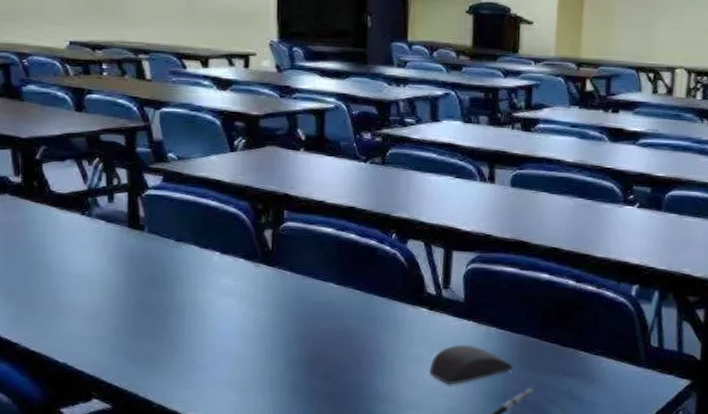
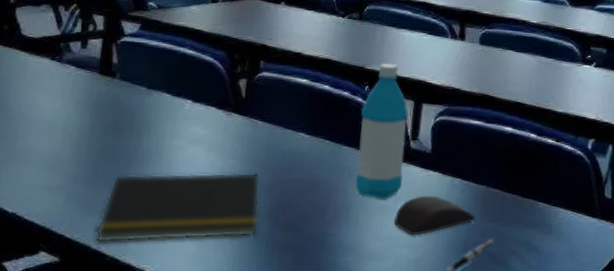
notepad: none [141,322,295,391] -> present [95,172,261,243]
water bottle: none [389,210,438,350] -> present [356,63,408,201]

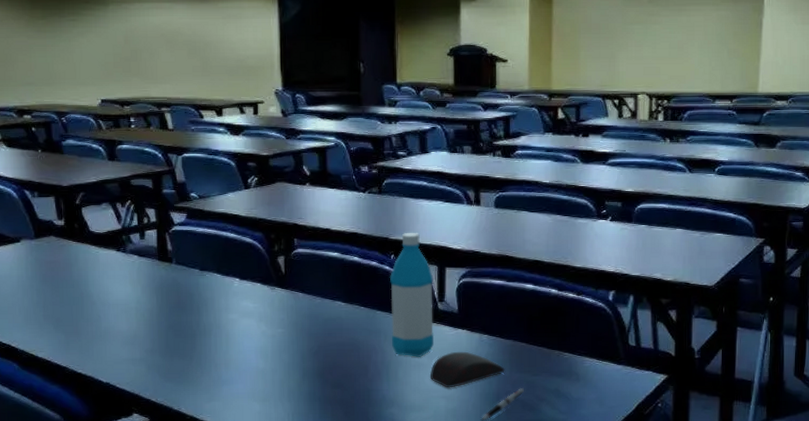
notepad: present [95,172,261,243] -> none [175,339,311,405]

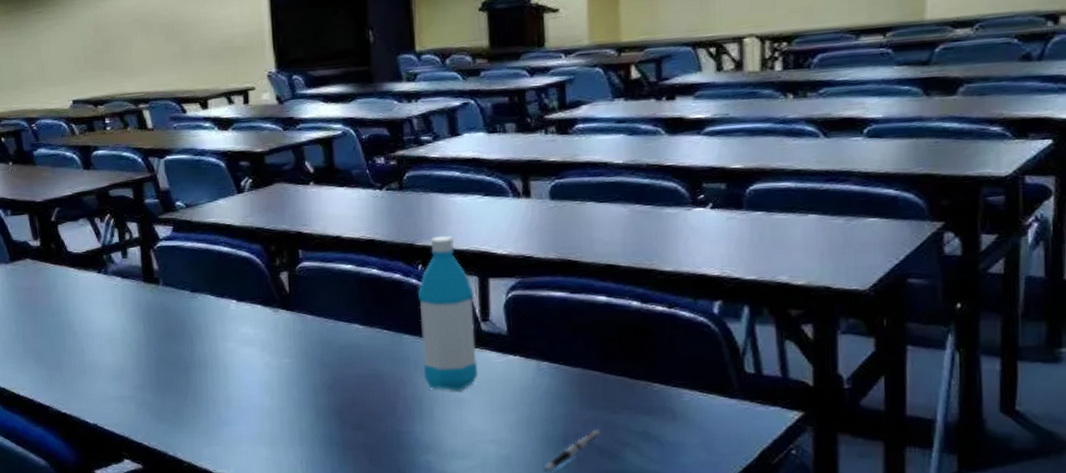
computer mouse: present [431,351,505,388] -> none [475,383,573,430]

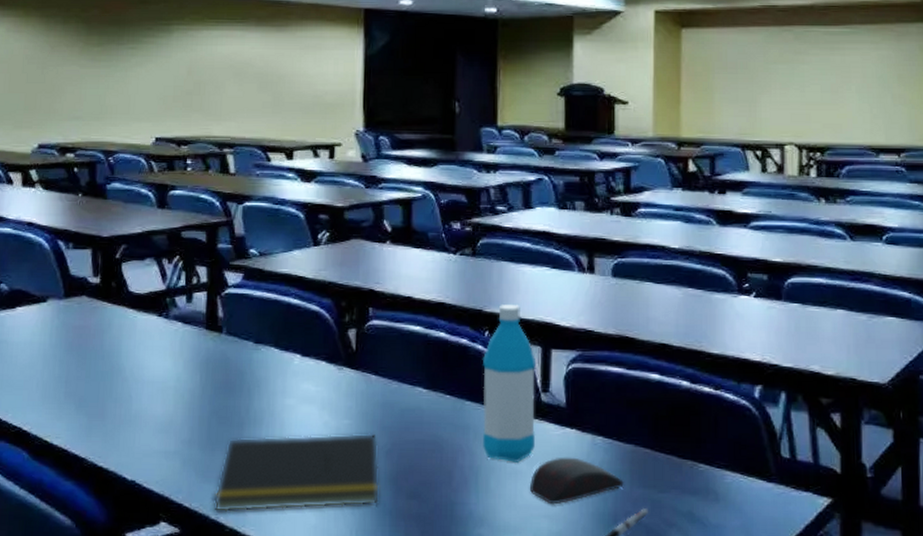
notepad: none [169,370,327,450] -> present [213,433,380,513]
computer mouse: none [475,383,573,430] -> present [530,457,624,505]

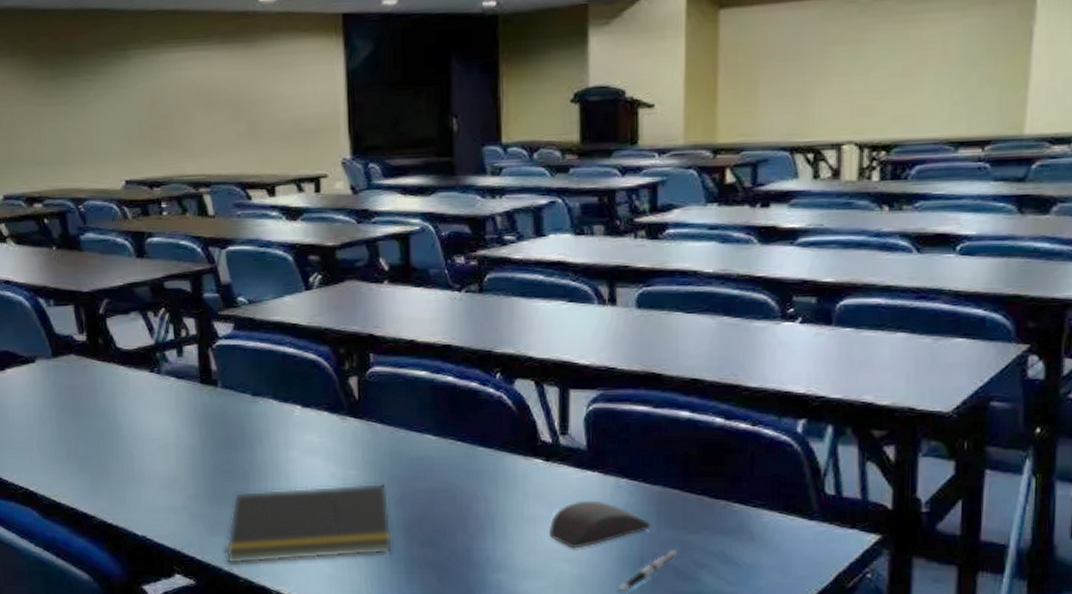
water bottle: present [483,305,536,464] -> none [495,344,555,509]

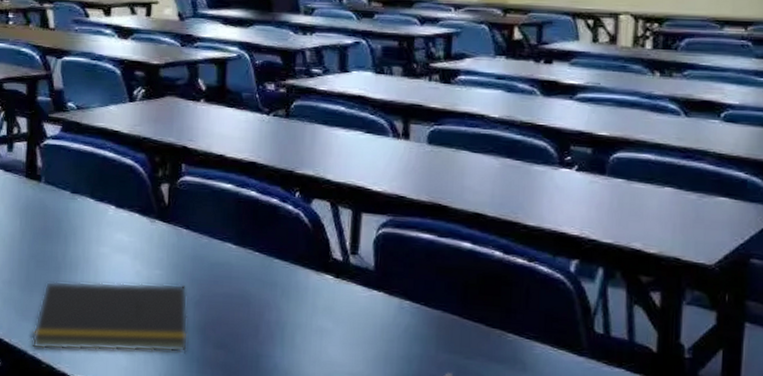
computer mouse: present [550,500,650,549] -> none [335,318,430,363]

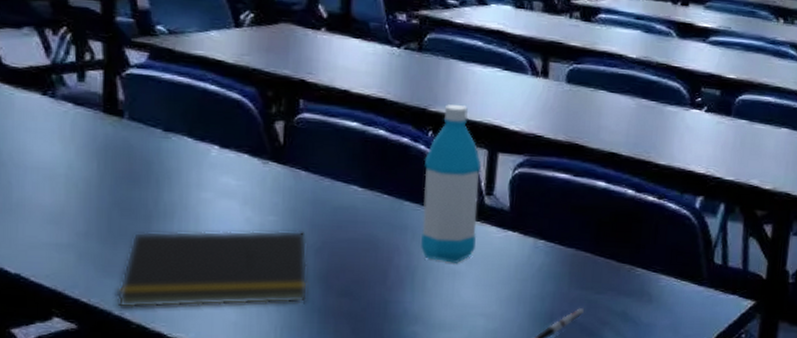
water bottle: none [290,167,345,322] -> present [421,104,481,265]

